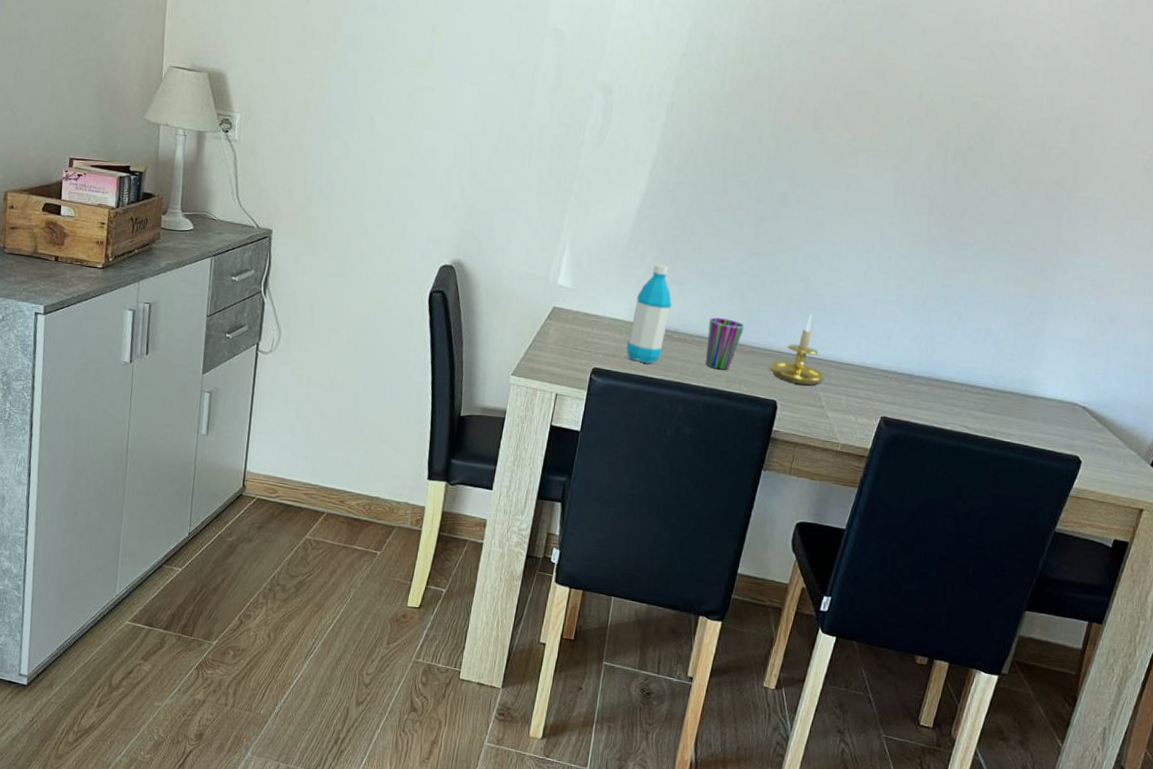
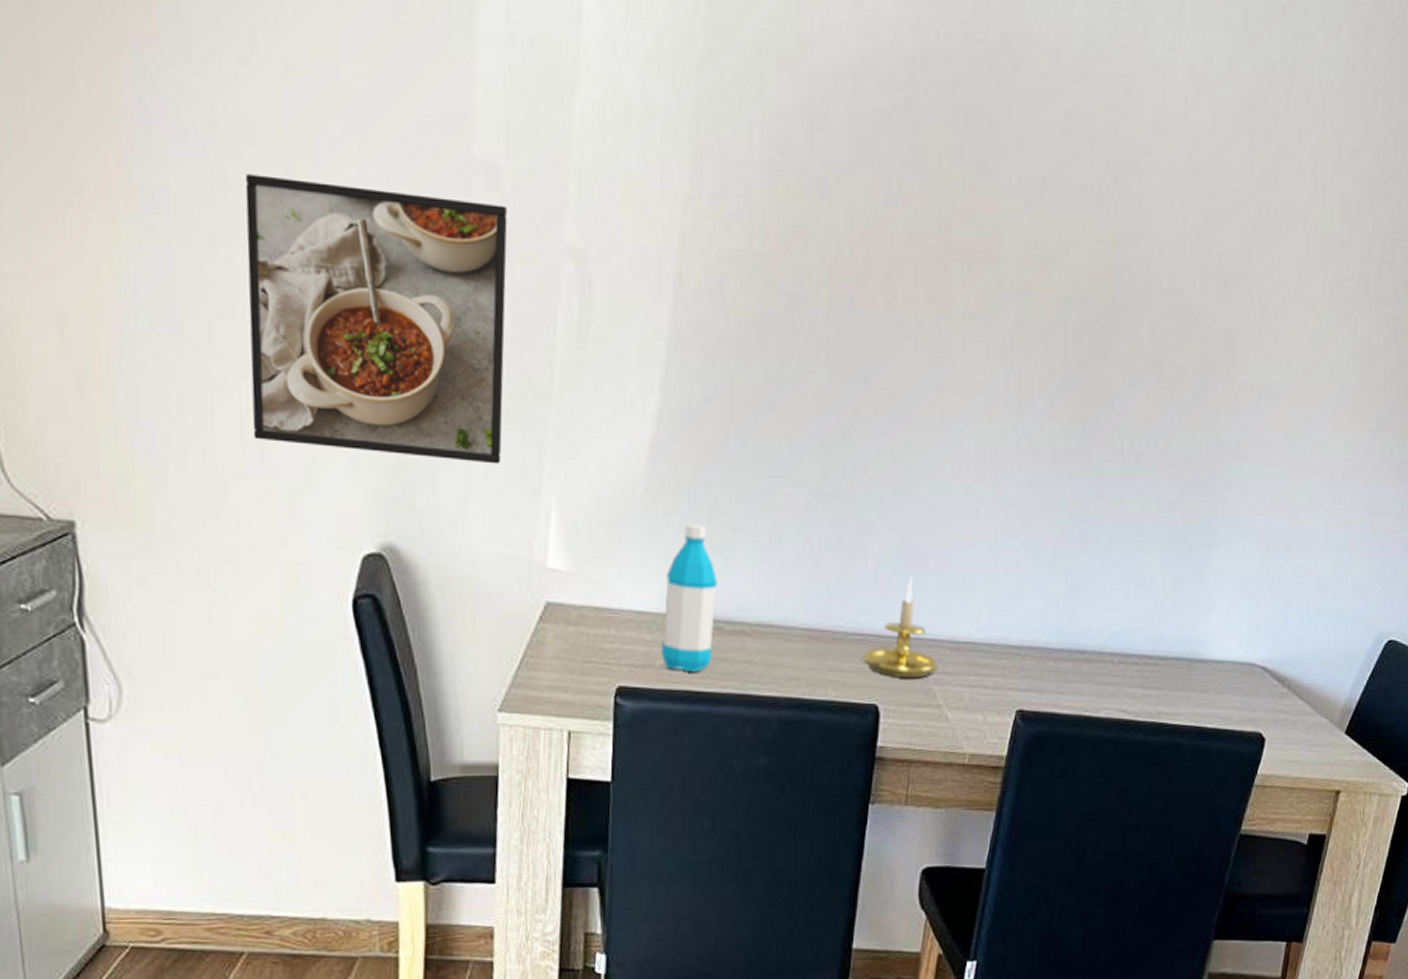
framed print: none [386,31,564,215] -> present [245,174,508,464]
cup: present [705,317,744,370] -> none [773,595,822,669]

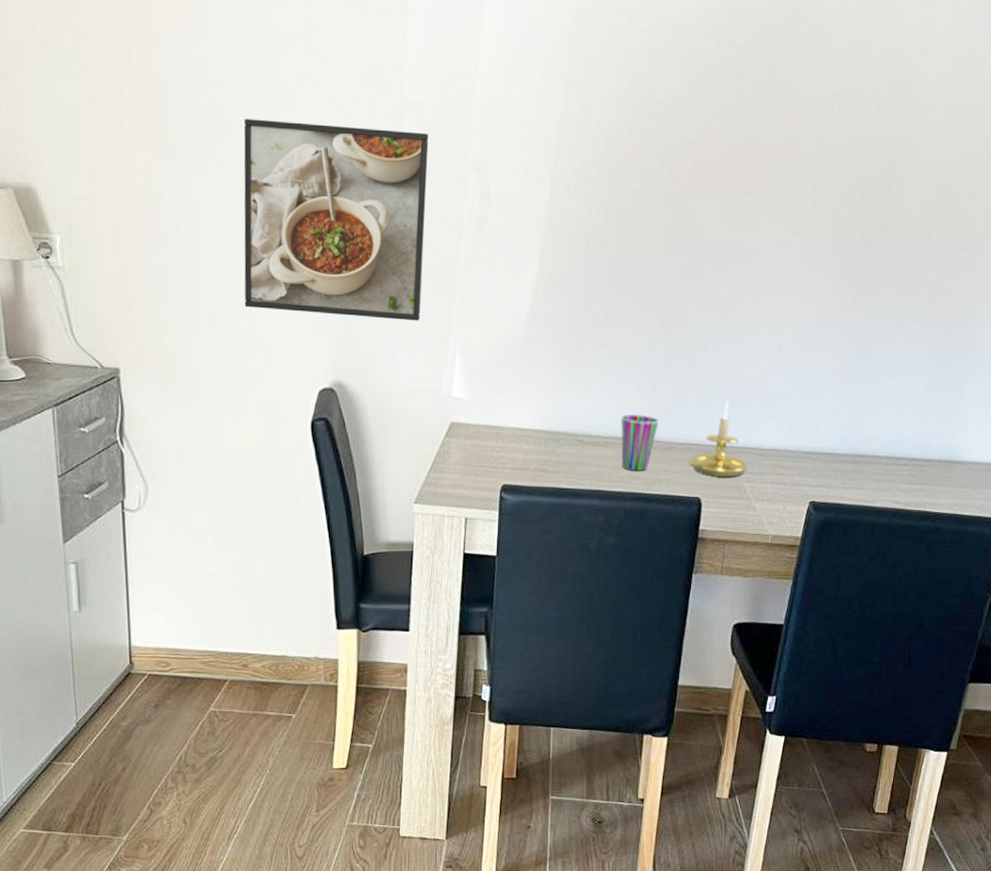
water bottle: present [661,524,717,673] -> none [535,362,579,474]
cup: none [773,595,822,669] -> present [621,415,659,471]

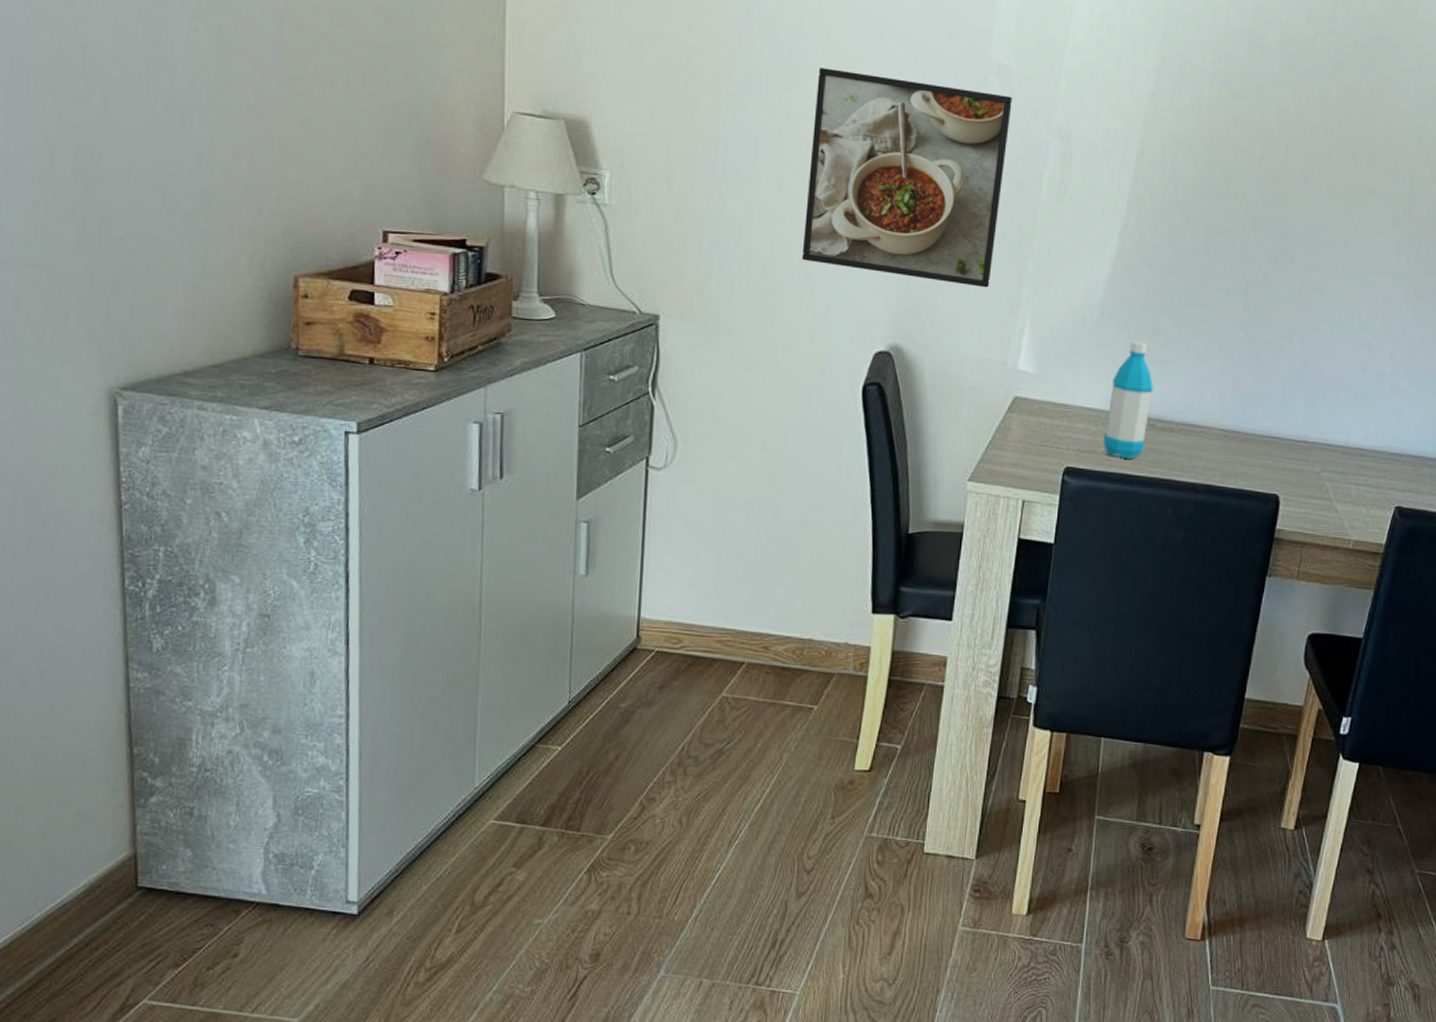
water bottle: none [535,362,579,474] -> present [1103,341,1153,460]
cup: present [621,415,659,471] -> none [1195,401,1238,462]
candle holder: present [689,399,748,478] -> none [1268,392,1331,476]

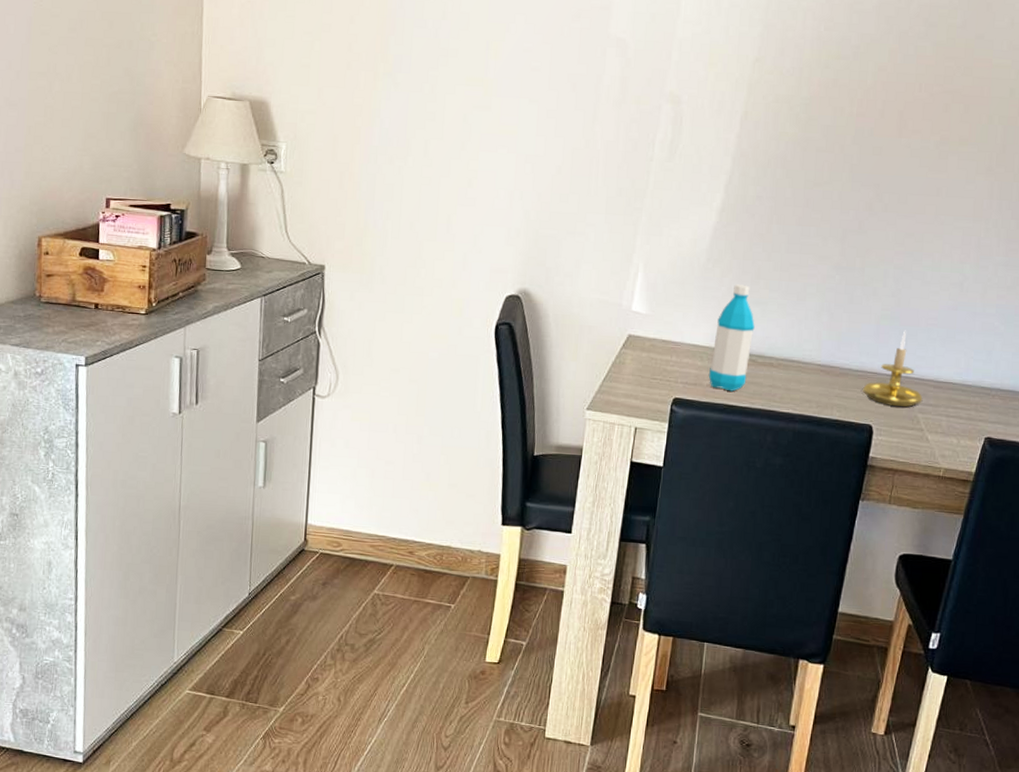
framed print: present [801,68,1012,288] -> none [444,48,629,238]
candle holder: none [1268,392,1331,476] -> present [862,330,923,408]

